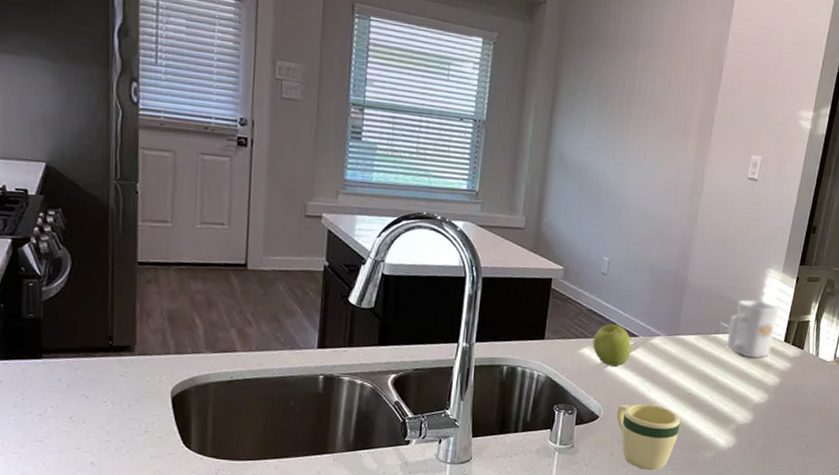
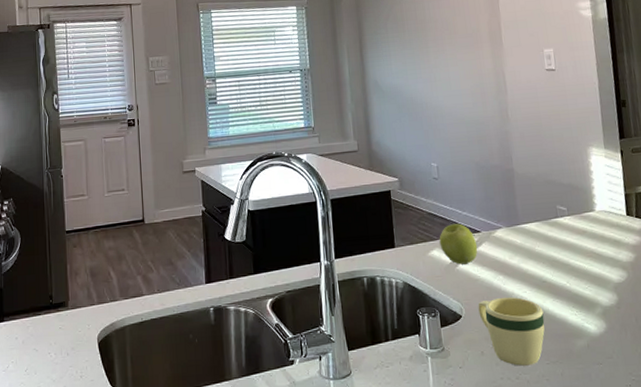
mug: present [726,299,780,358] -> none [565,179,616,236]

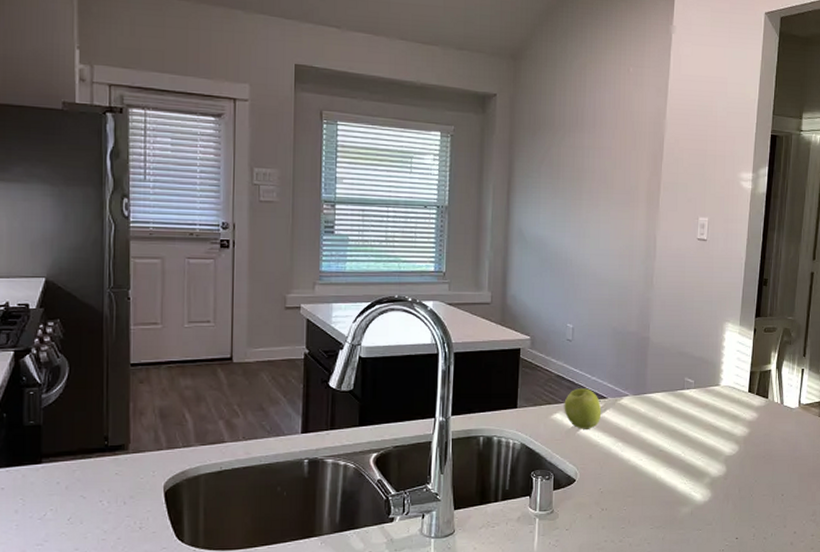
mug: present [478,297,545,366] -> none [593,463,655,530]

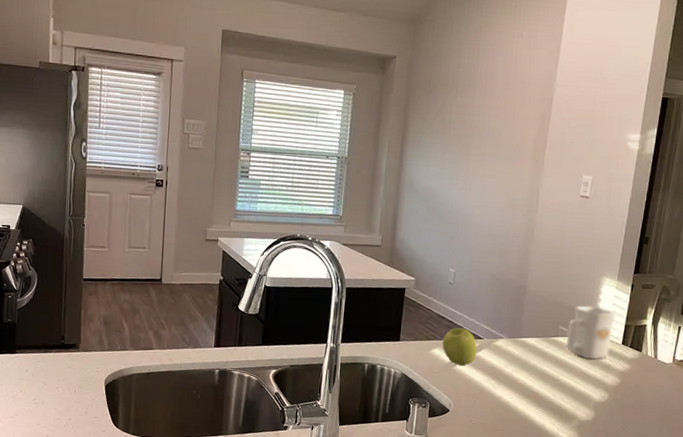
mug: none [693,354,741,410] -> present [566,305,616,359]

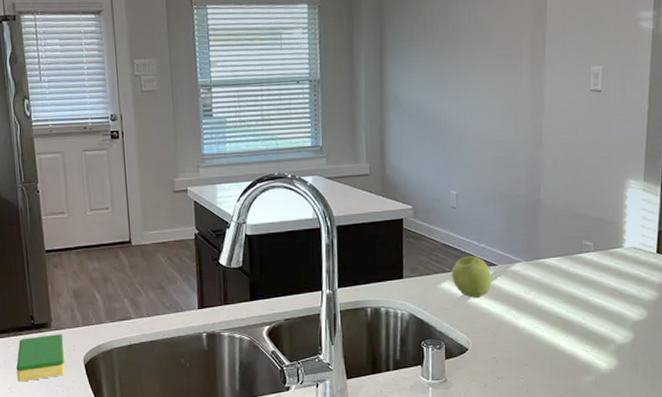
dish sponge: none [42,355,89,395] -> present [16,334,65,382]
mug: present [566,305,616,359] -> none [592,213,647,273]

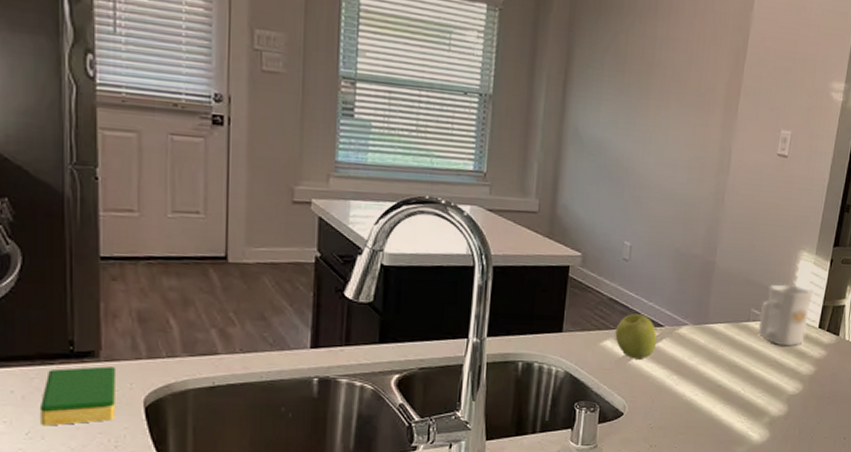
mug: none [592,213,647,273] -> present [758,284,814,346]

